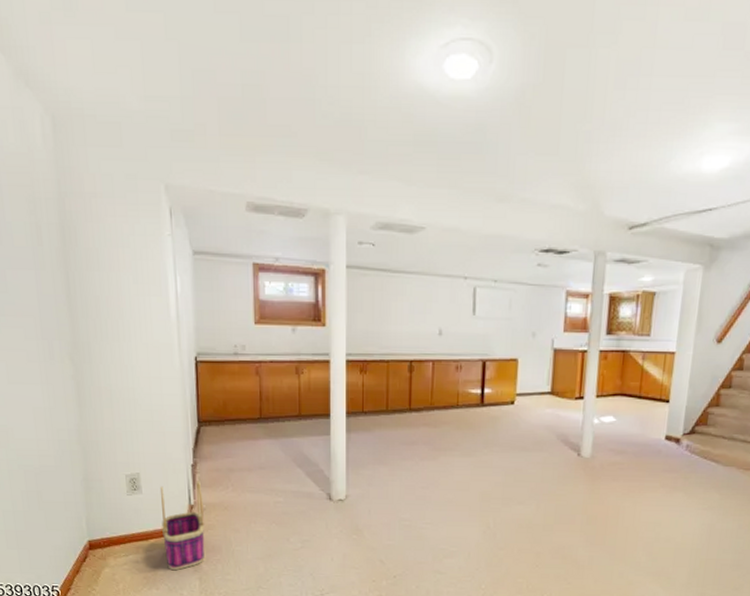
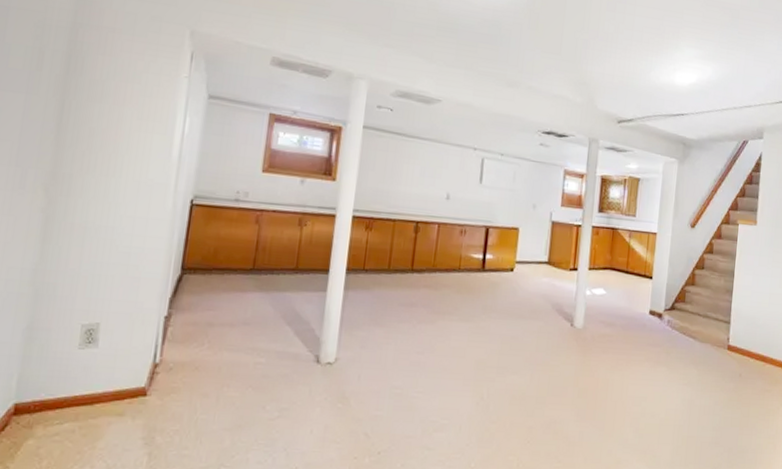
basket: present [159,481,205,571] -> none [111,335,172,444]

